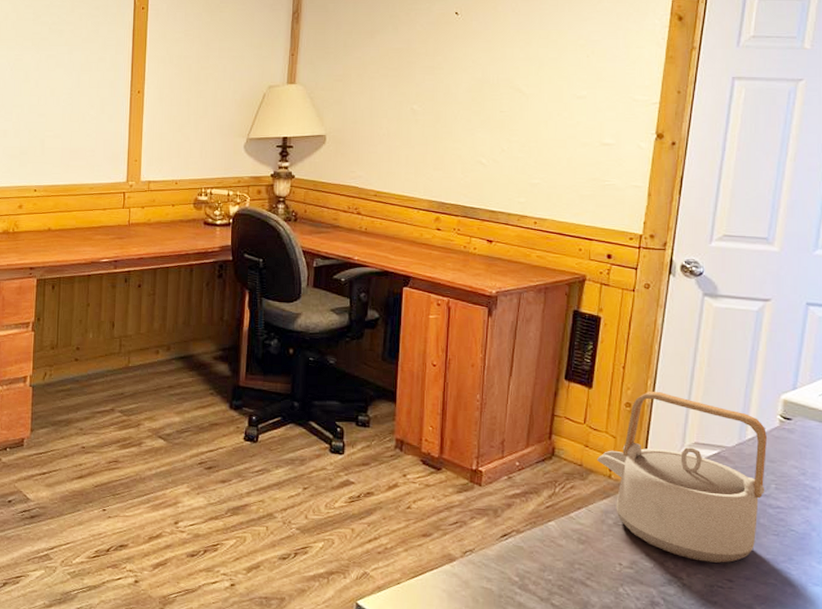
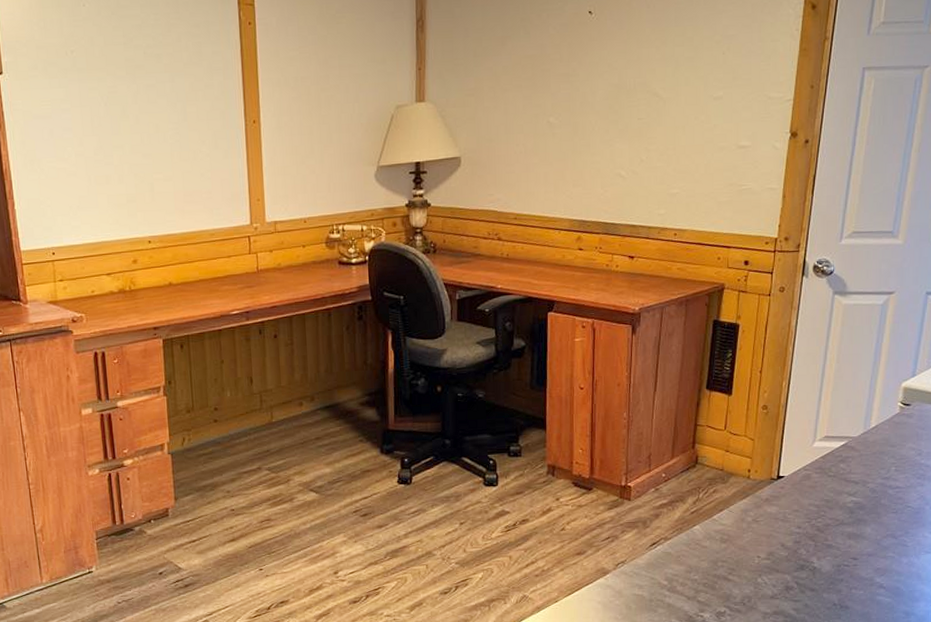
teapot: present [597,392,768,563] -> none [737,392,889,545]

